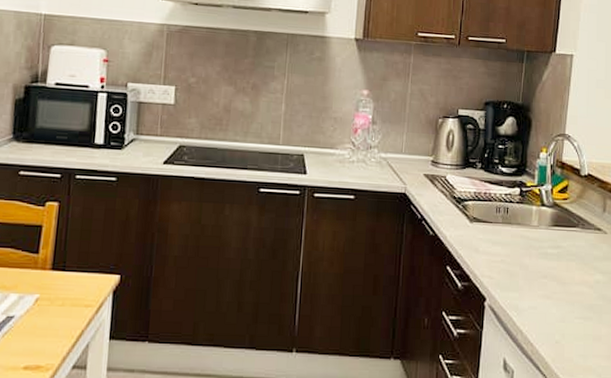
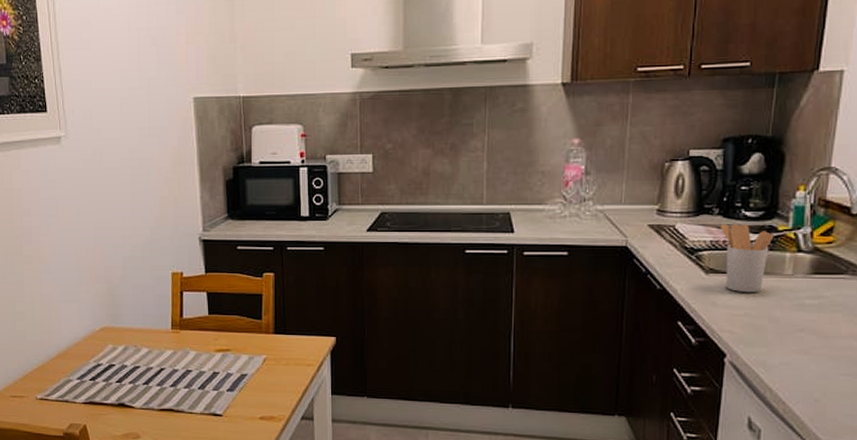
utensil holder: none [482,177,524,242] -> present [720,224,774,293]

